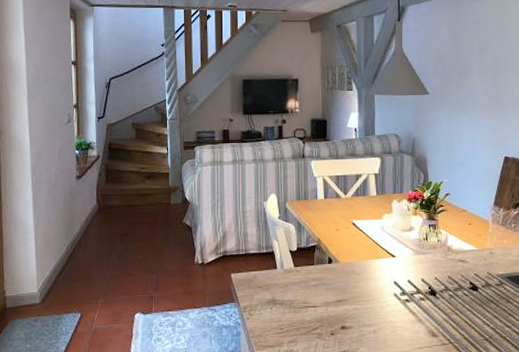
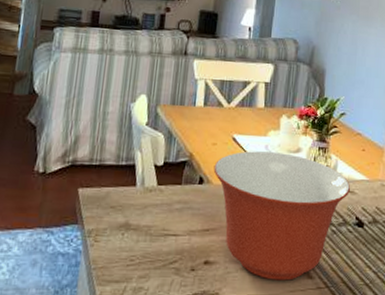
mixing bowl: none [339,232,463,340] -> present [213,151,351,281]

